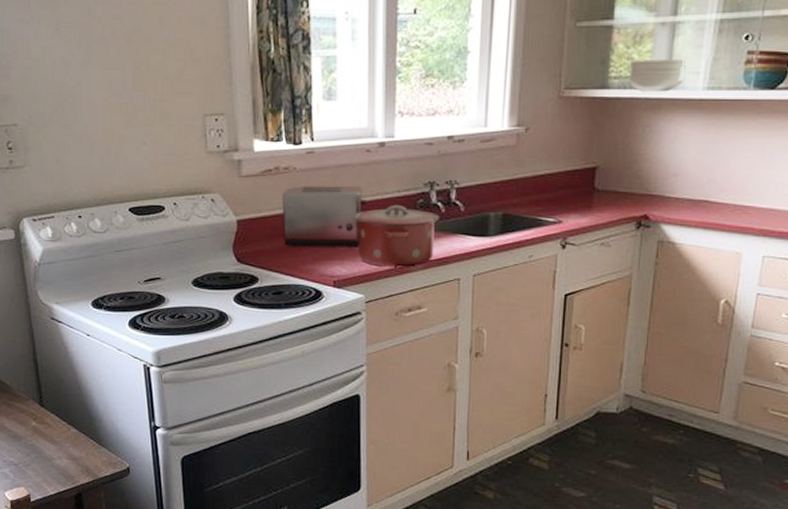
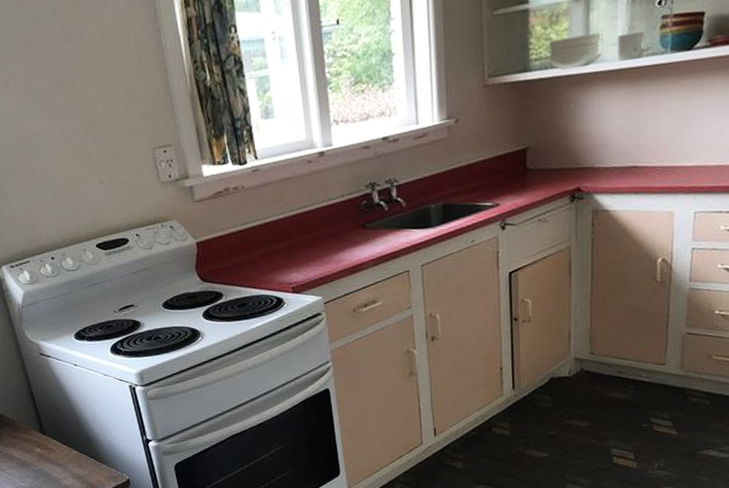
toaster: present [281,185,367,247] -> none [234,195,314,261]
casserole: present [353,204,440,267] -> none [303,208,384,269]
mug: none [698,63,736,91] -> present [617,30,653,61]

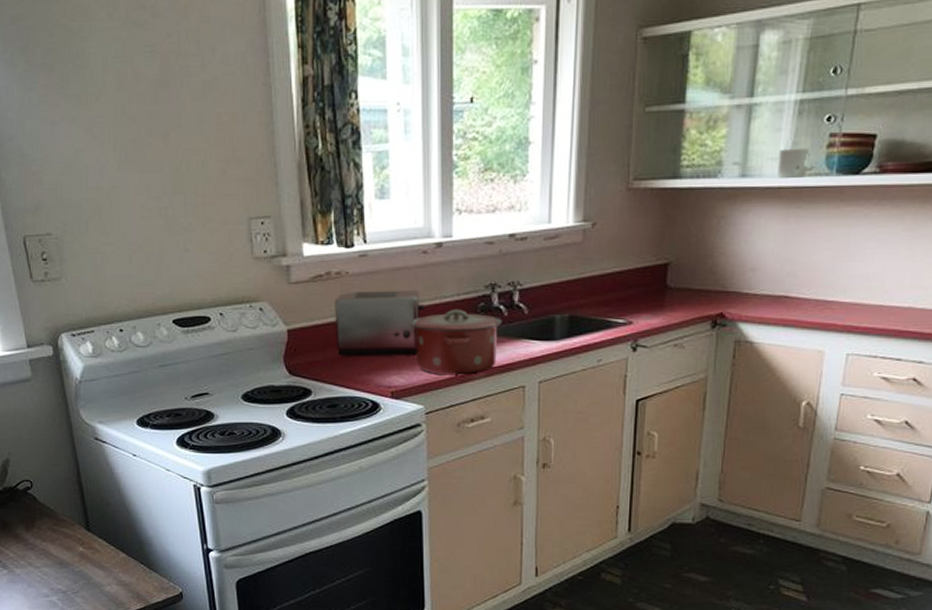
toaster: none [234,195,314,261] -> present [333,289,424,357]
casserole: none [303,208,384,269] -> present [410,309,503,375]
bowl: present [548,33,603,71] -> none [702,144,763,181]

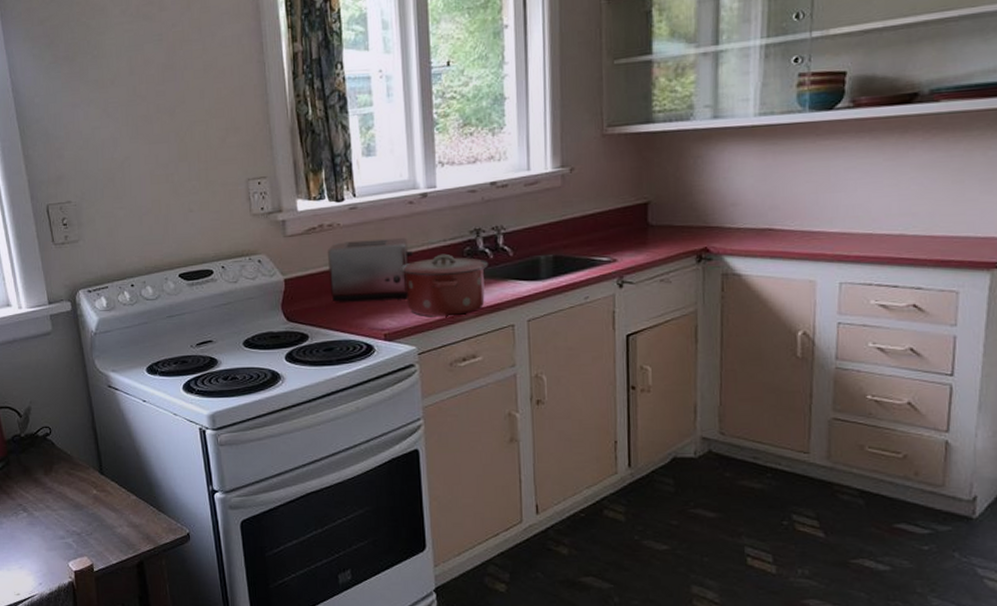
mug: present [777,148,817,178] -> none [749,88,789,118]

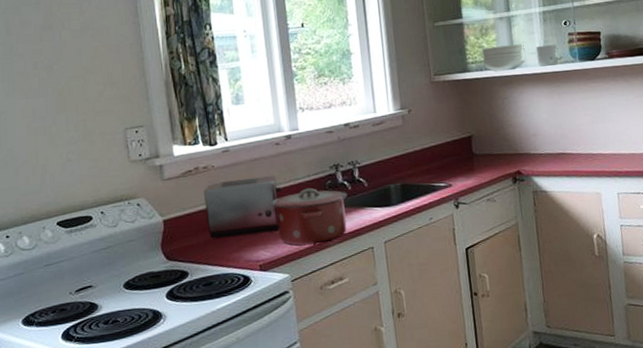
bowl: none [673,87,733,124] -> present [481,44,525,72]
mug: none [749,88,789,118] -> present [535,44,564,67]

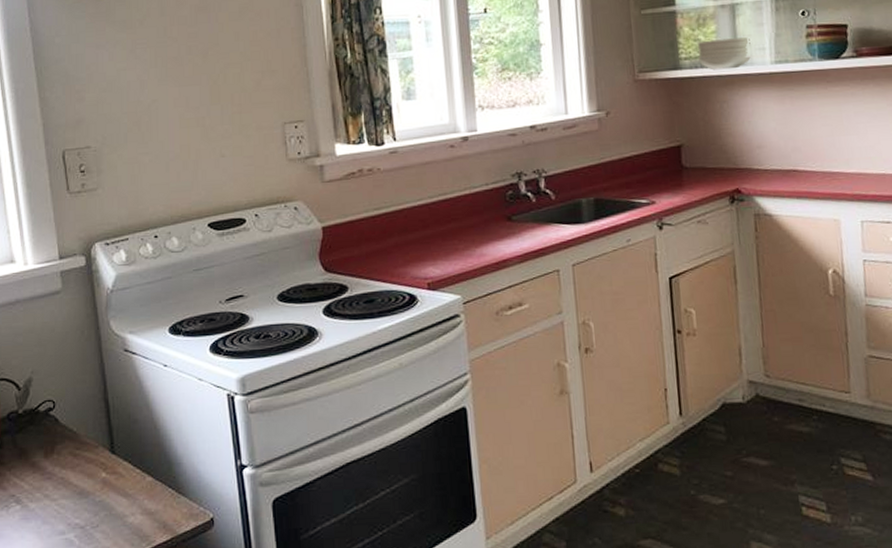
toaster: present [203,175,282,238] -> none [367,181,455,250]
casserole: present [271,187,348,246] -> none [442,198,532,264]
mug: present [535,44,564,67] -> none [764,38,800,65]

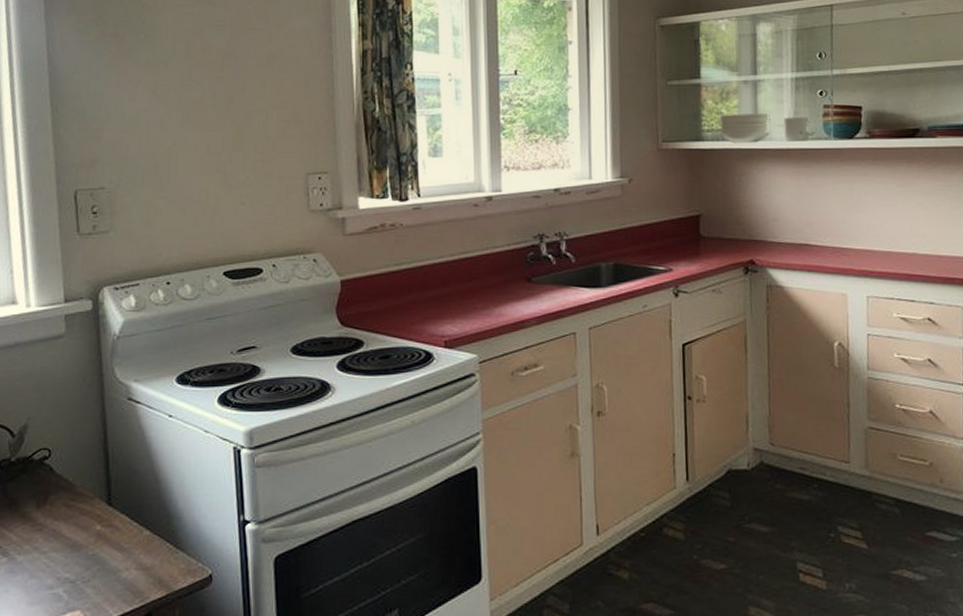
mug: none [764,38,800,65] -> present [783,116,817,141]

